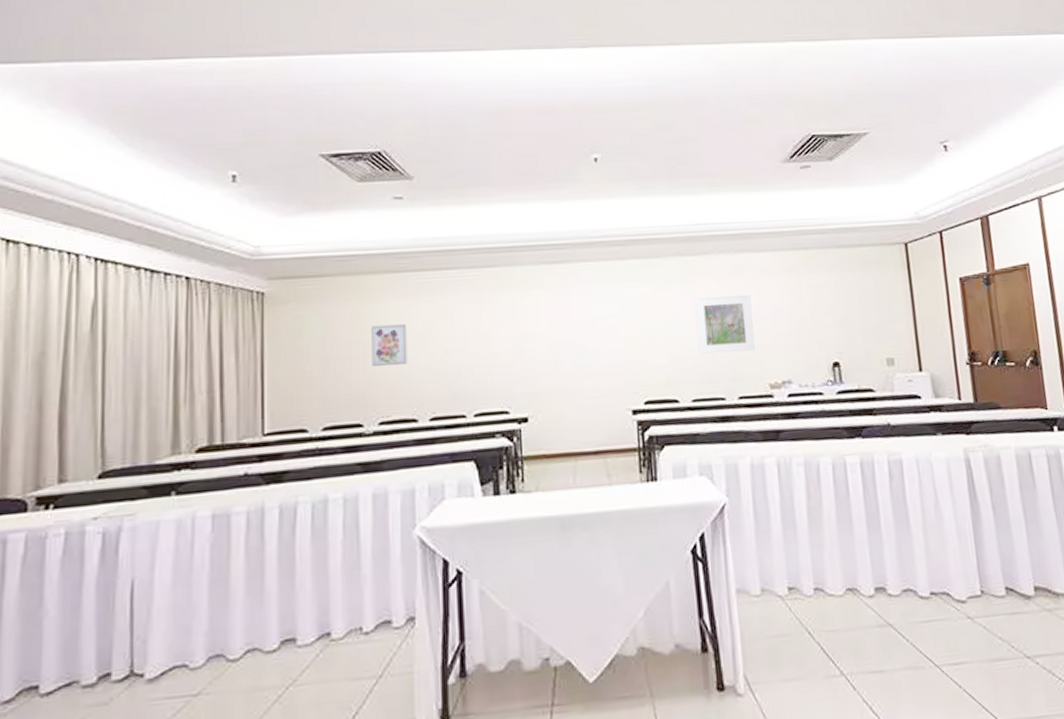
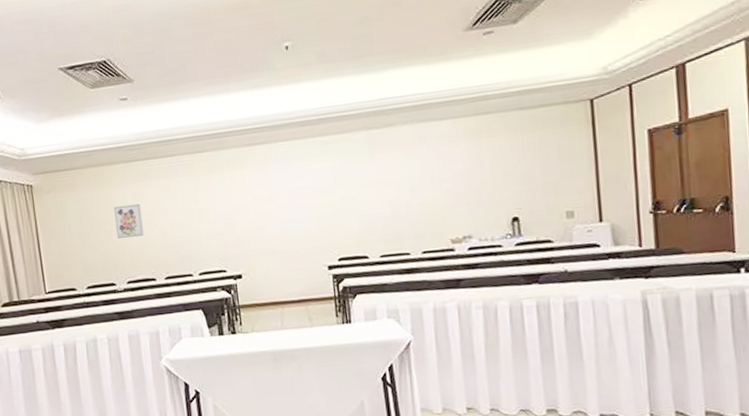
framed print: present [694,294,755,355] -> none [380,160,438,217]

